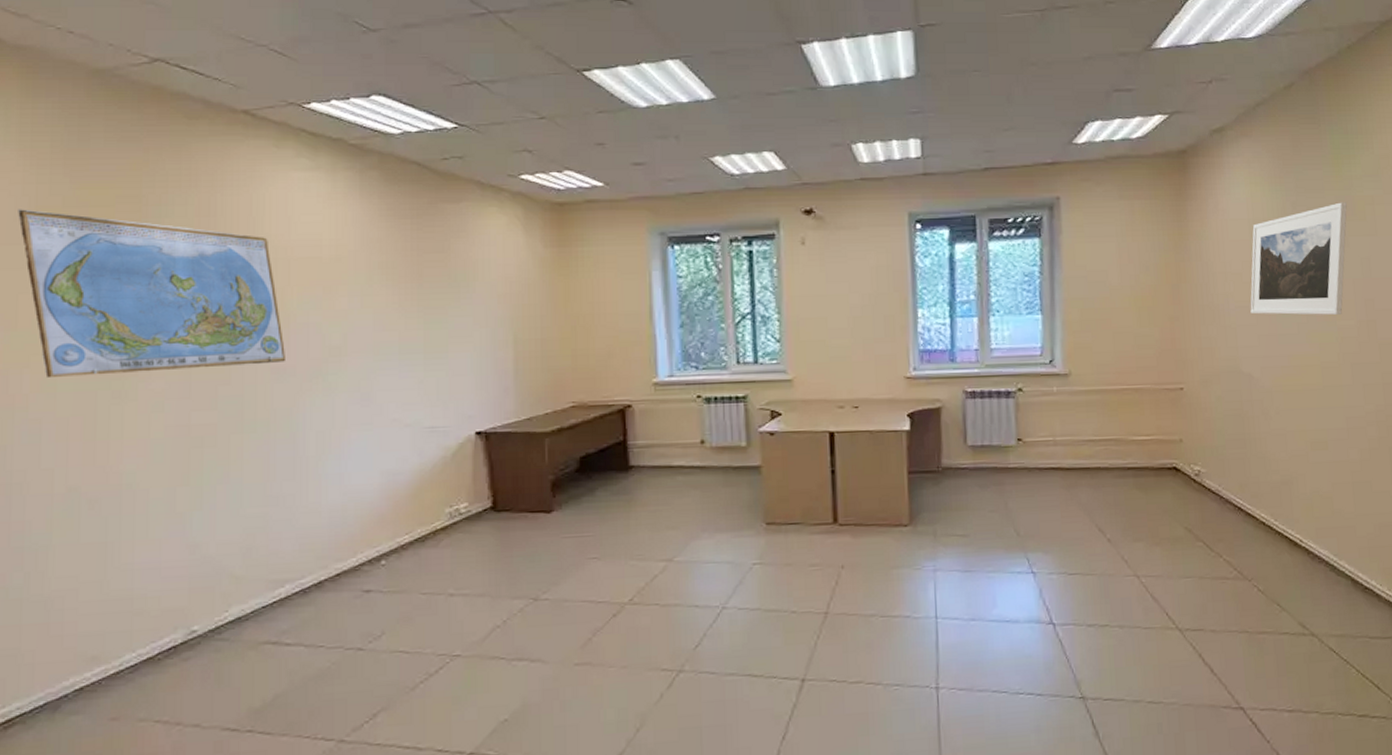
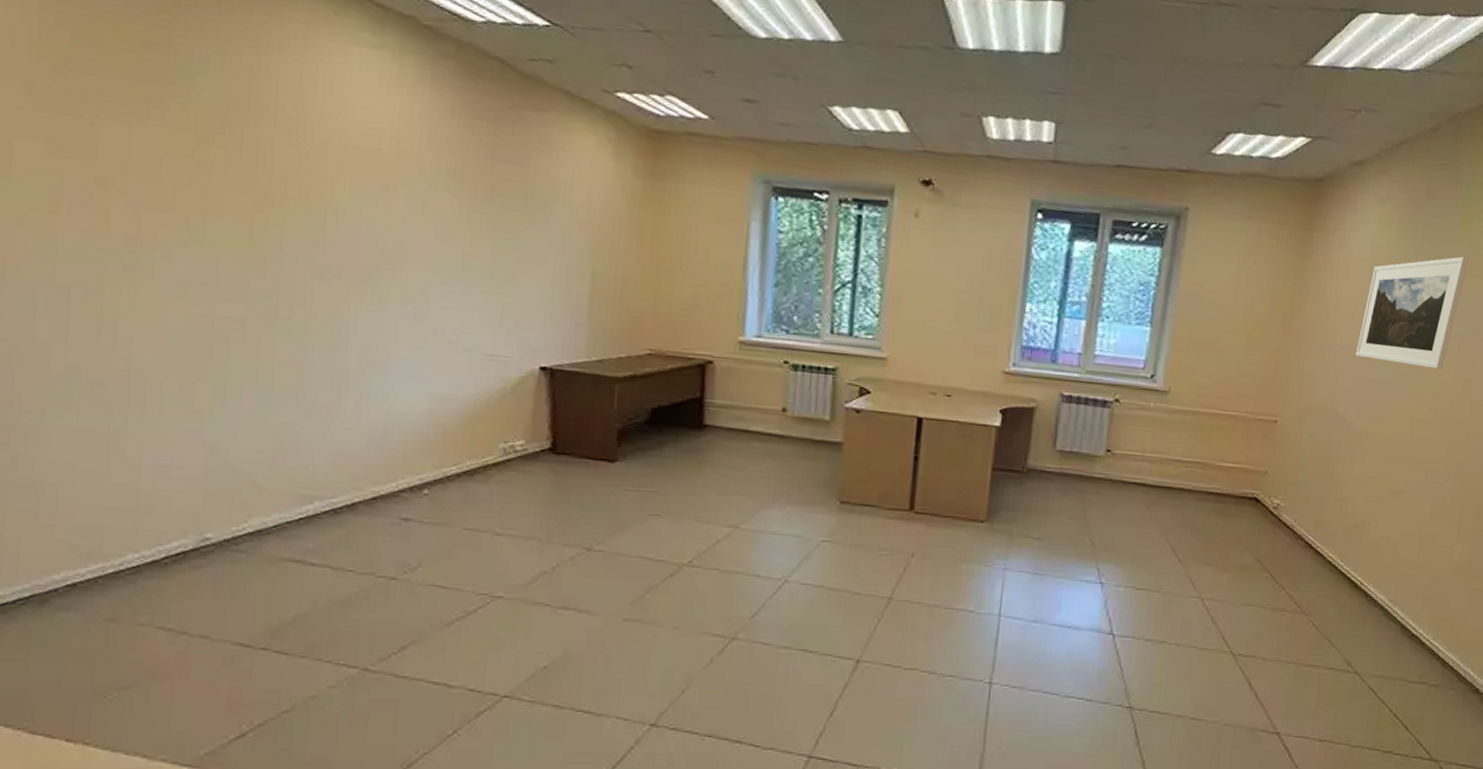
world map: present [18,209,285,379] -> none [15,37,331,261]

